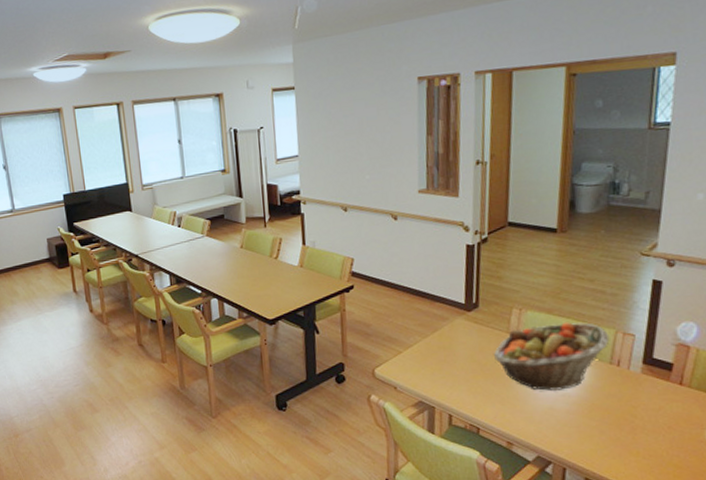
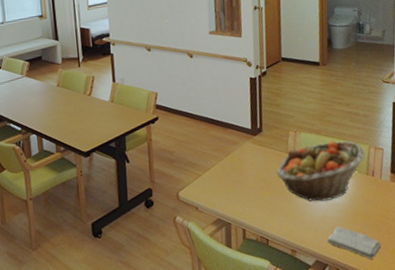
washcloth: none [552,421,623,461] -> present [327,226,381,259]

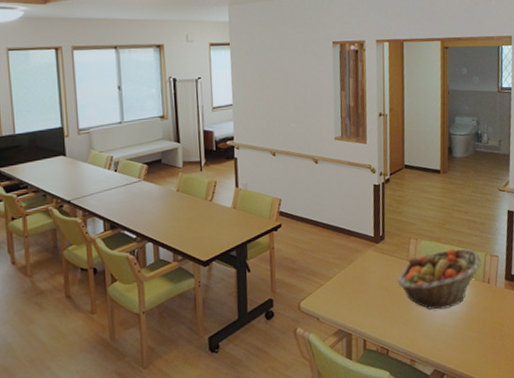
washcloth: present [327,226,381,259] -> none [444,334,496,367]

